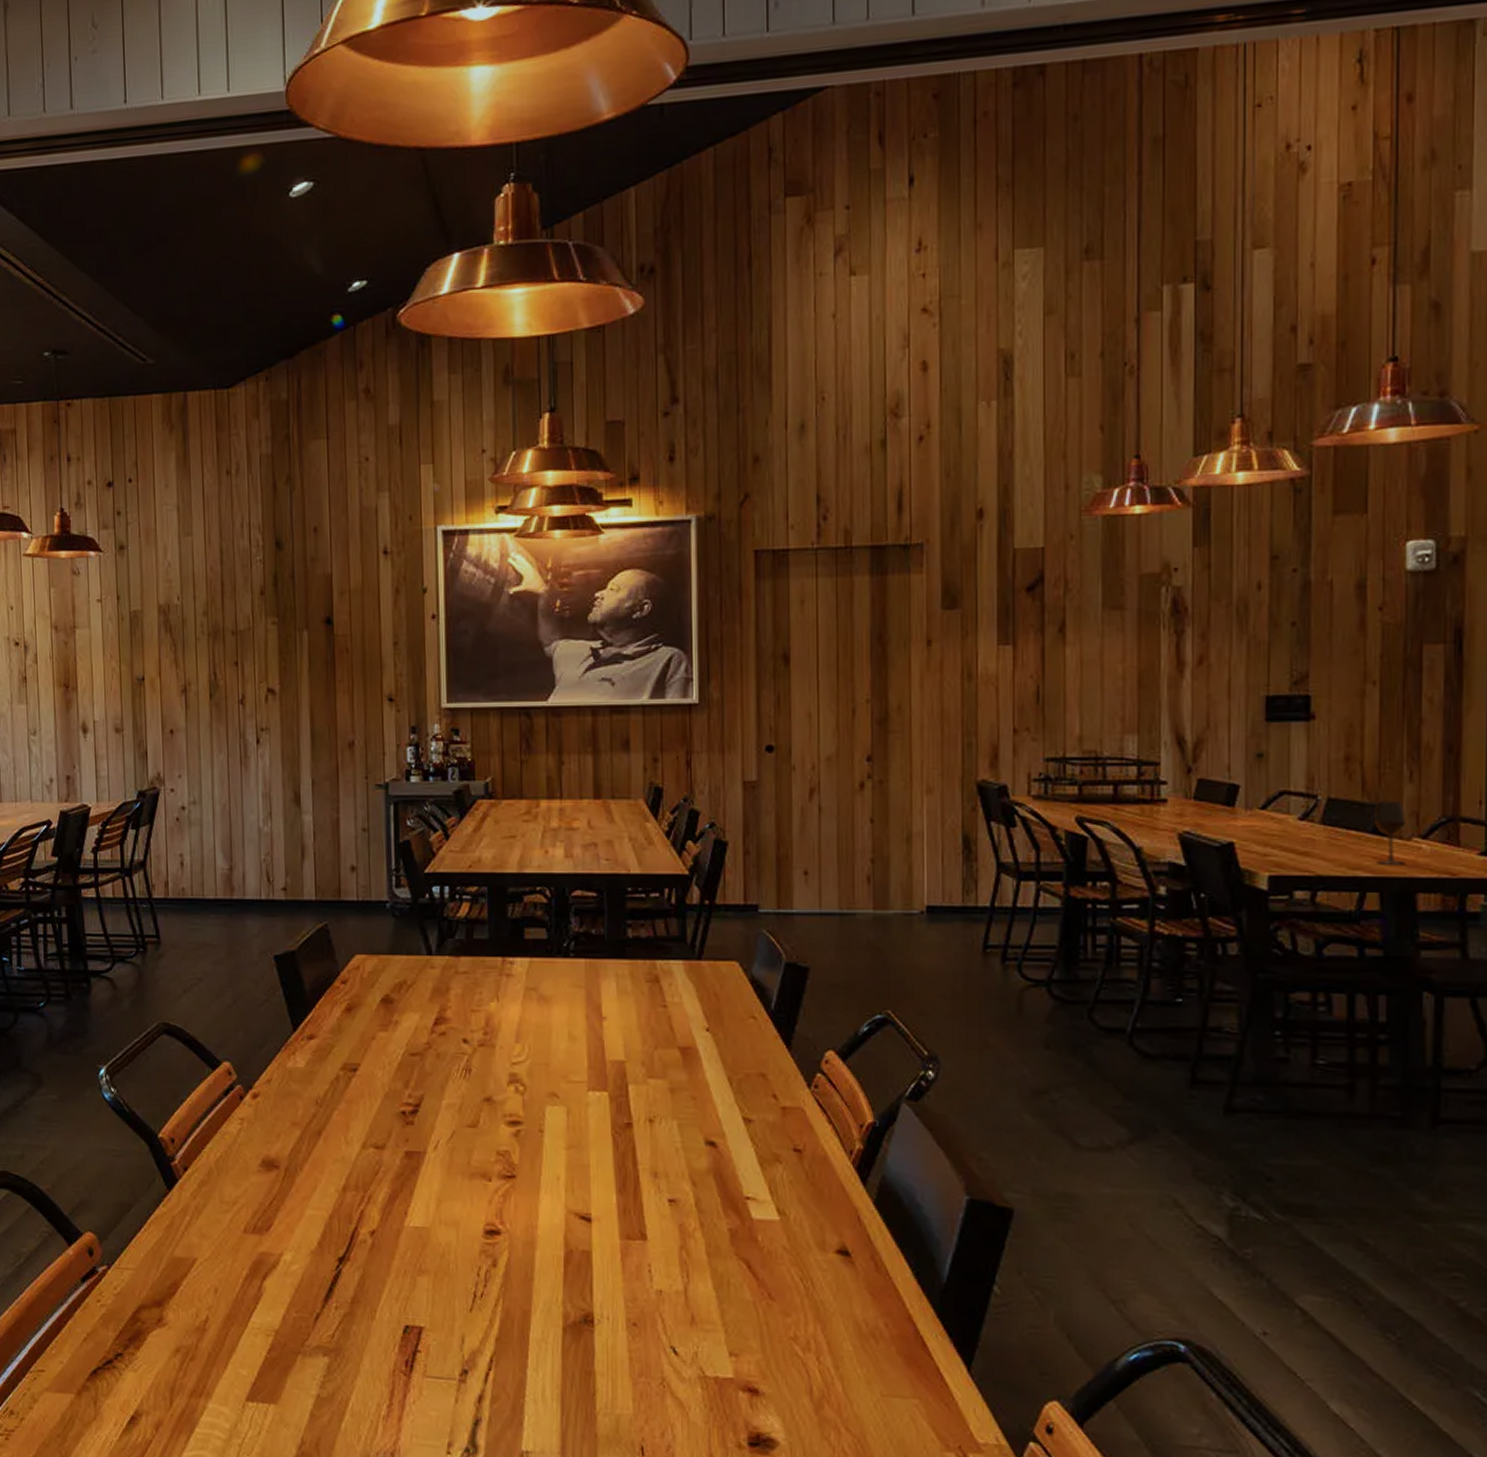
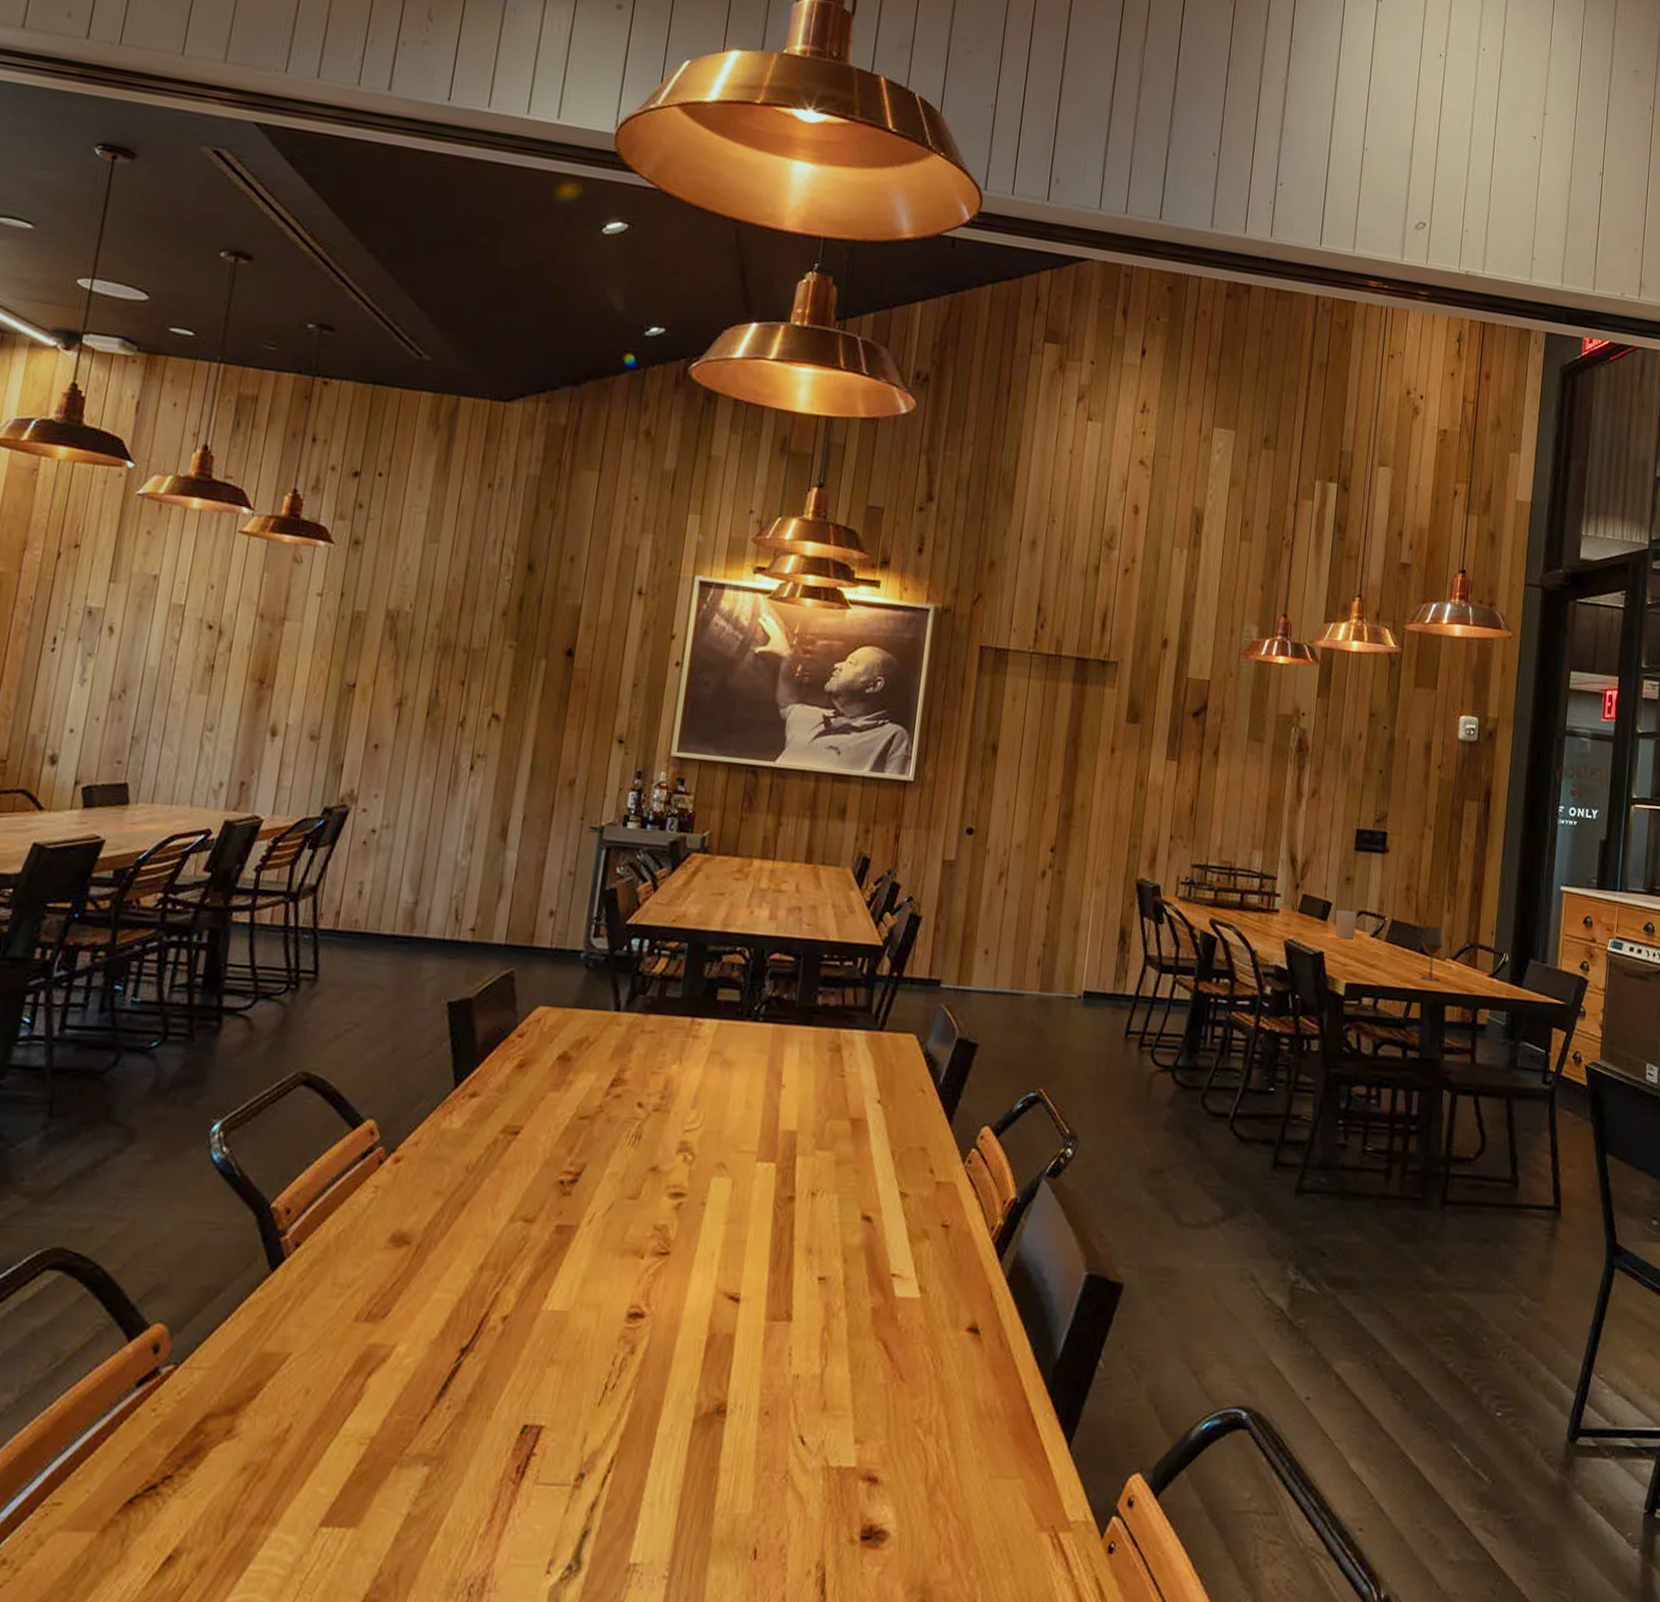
candle holder: none [1247,793,1277,825] -> present [1335,910,1357,940]

